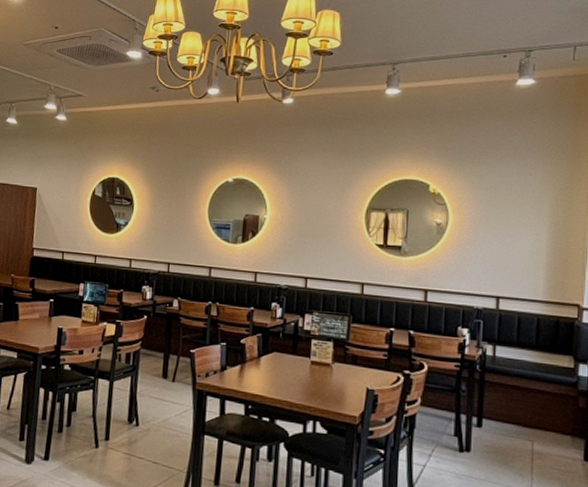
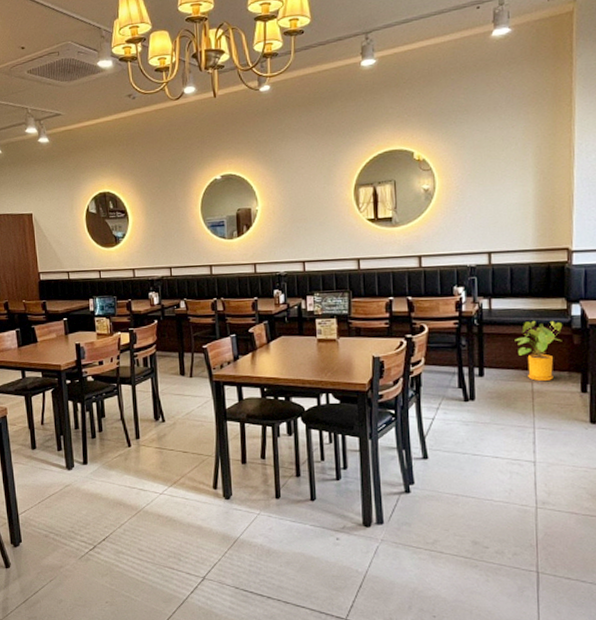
house plant: none [517,374,569,443] -> present [515,320,563,382]

